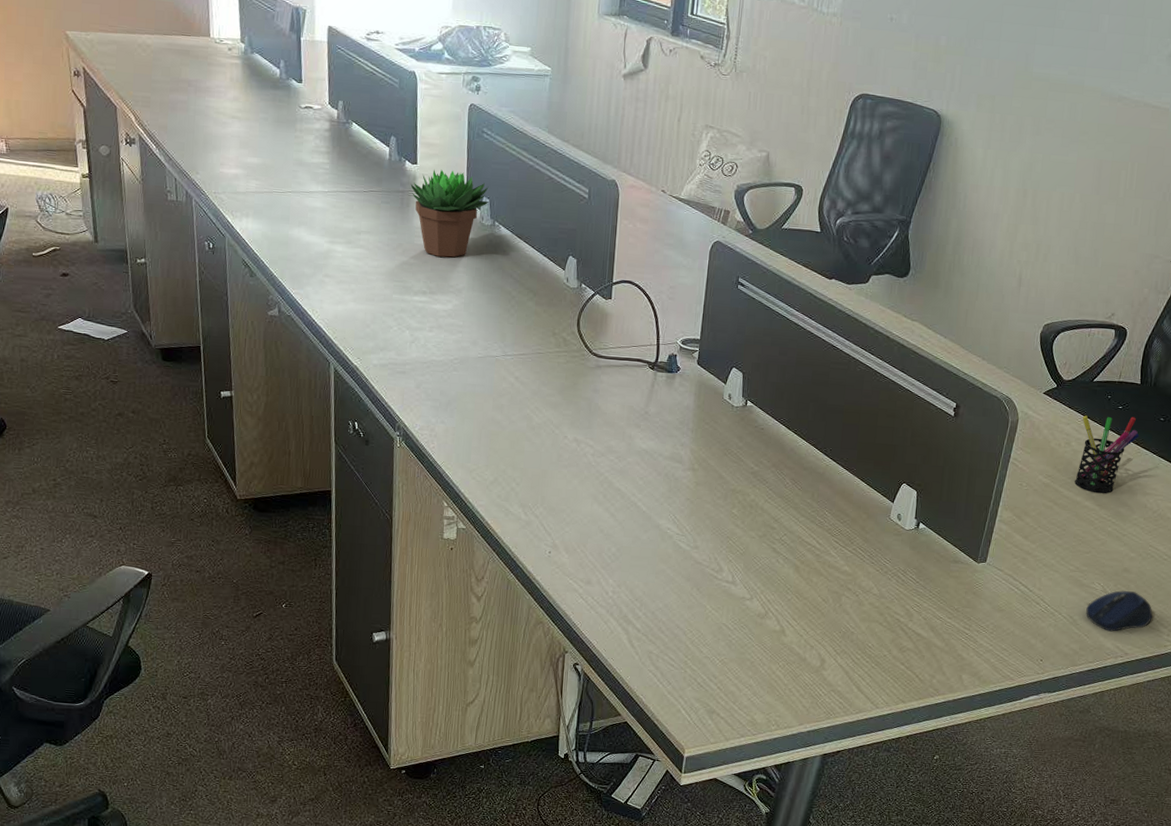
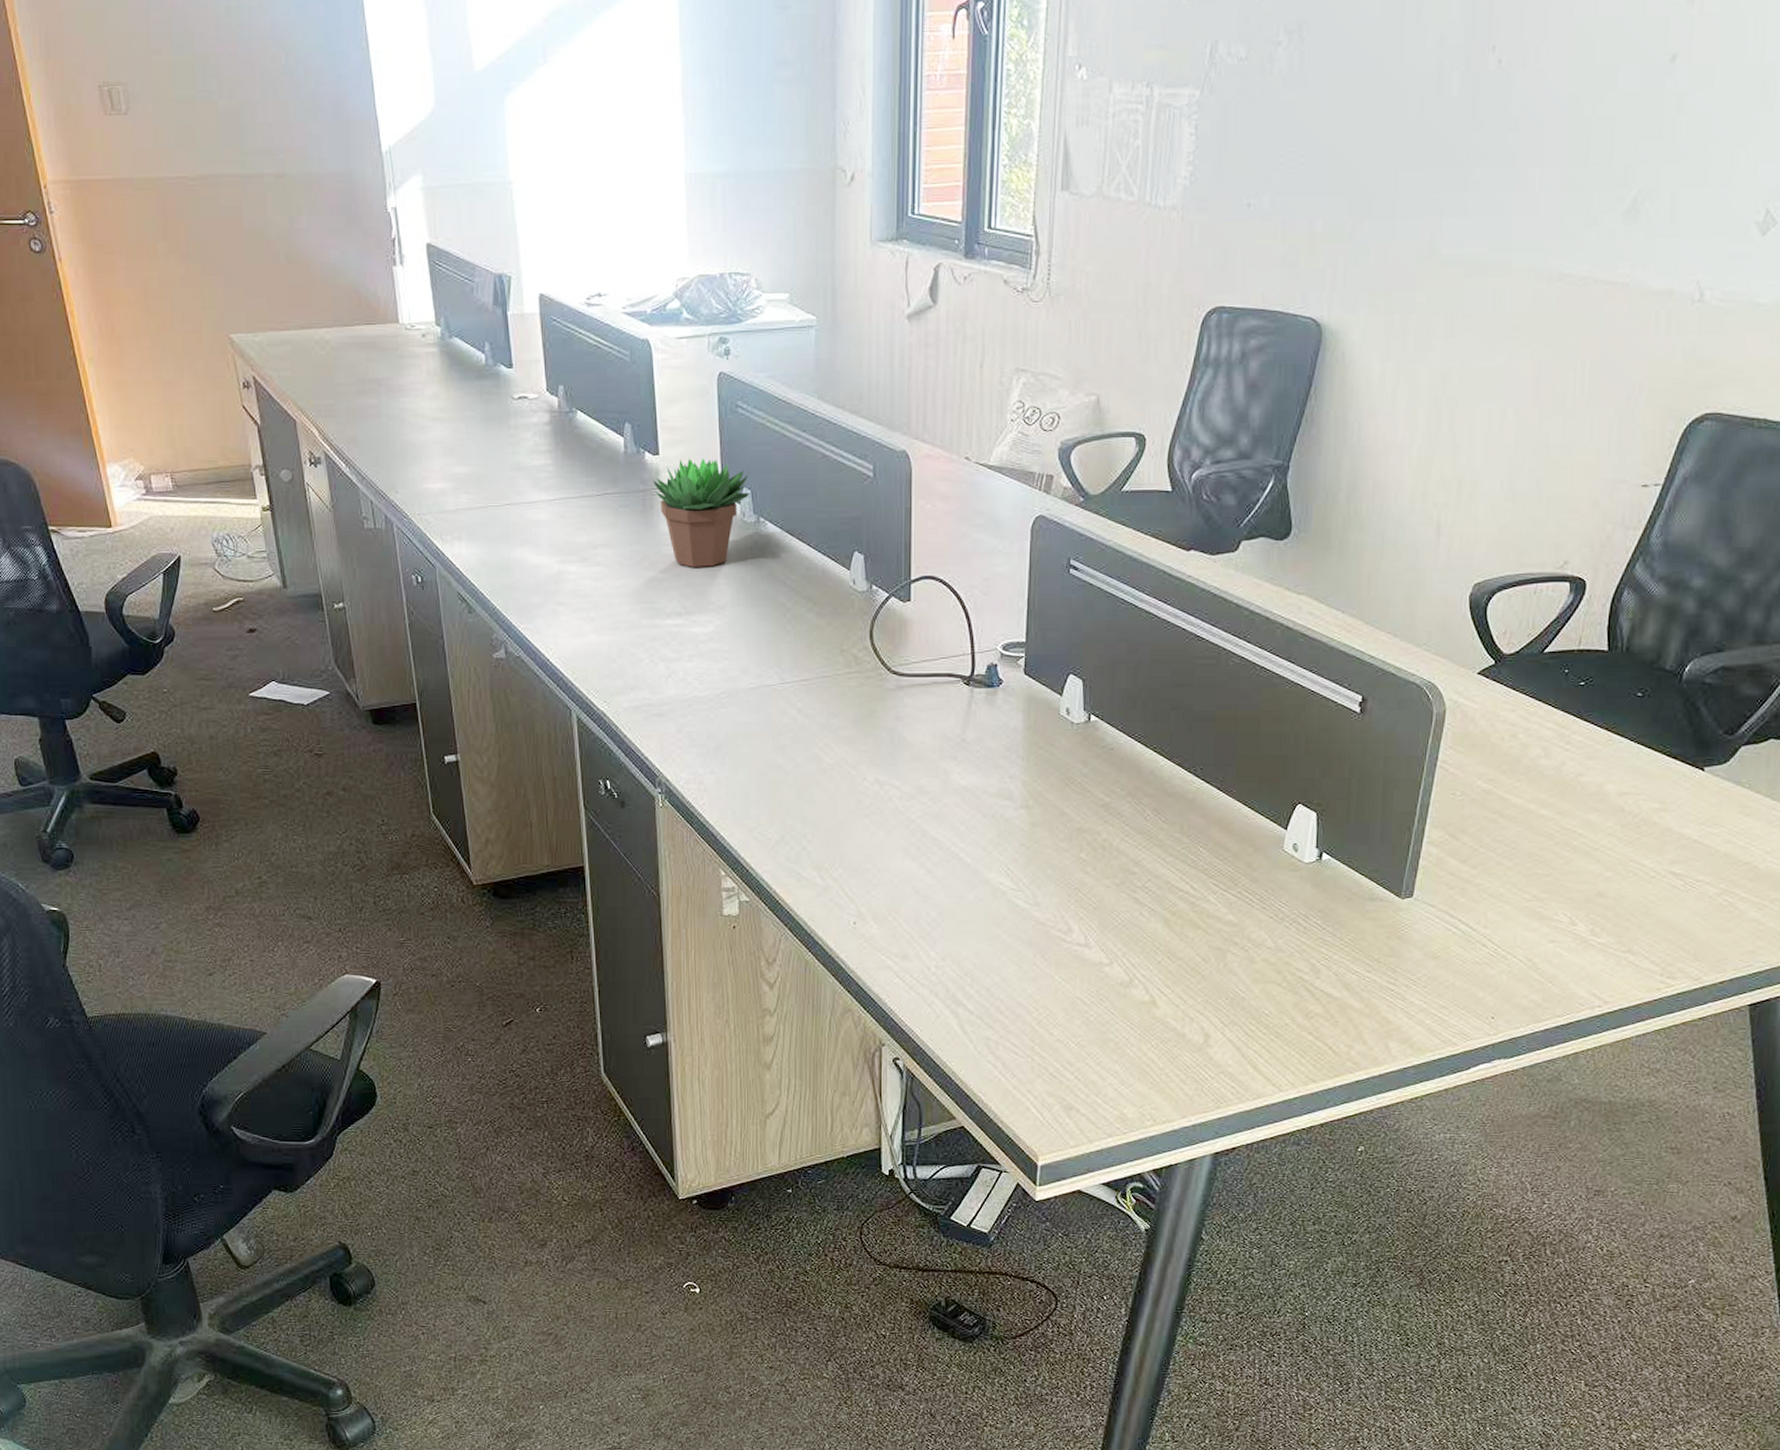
pen holder: present [1074,415,1140,494] -> none [1525,694,1610,798]
computer mouse: present [1085,590,1153,632] -> none [1548,921,1639,975]

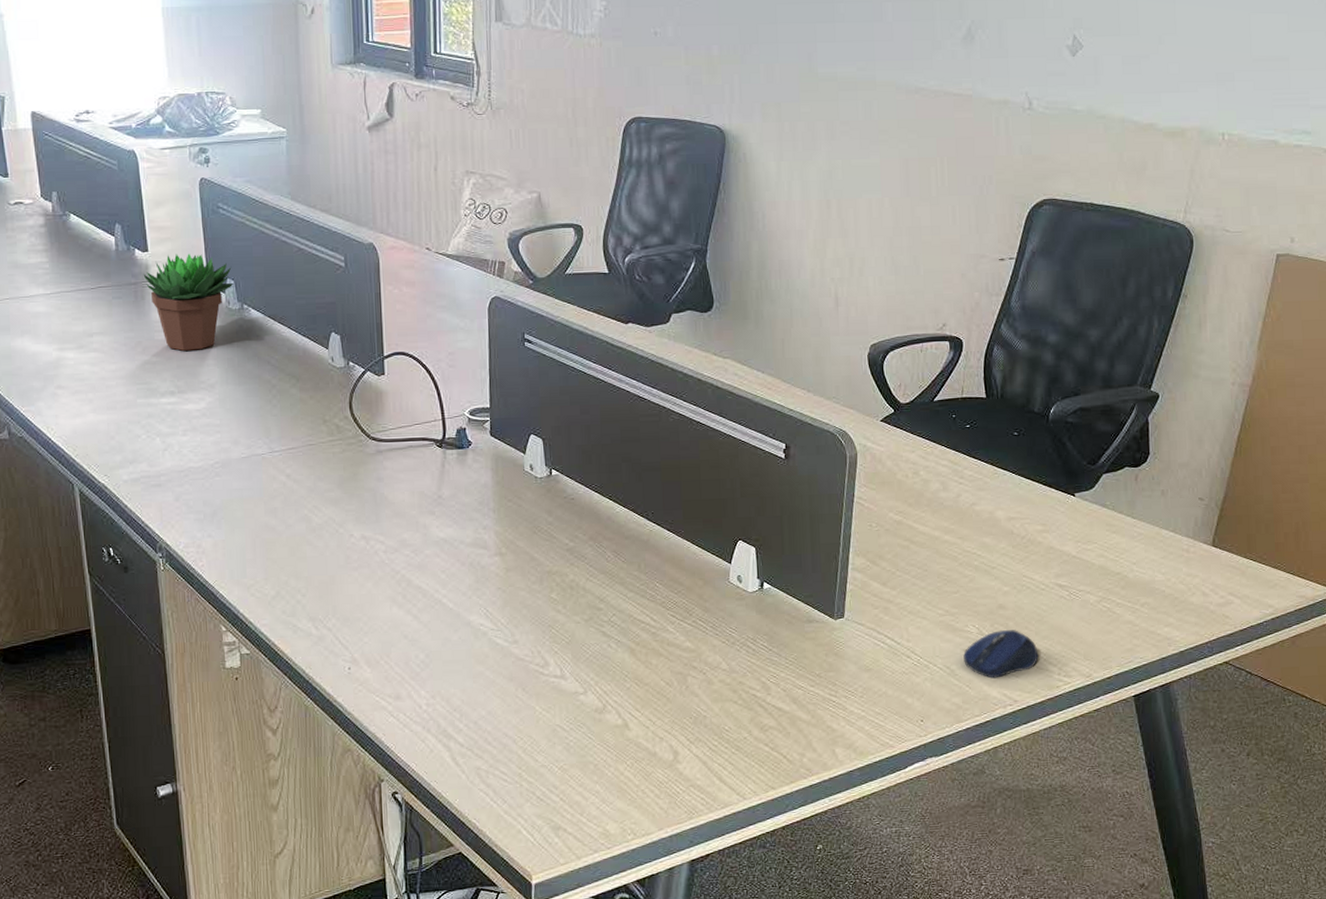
computer mouse: none [1548,921,1639,975] -> present [962,630,1039,679]

